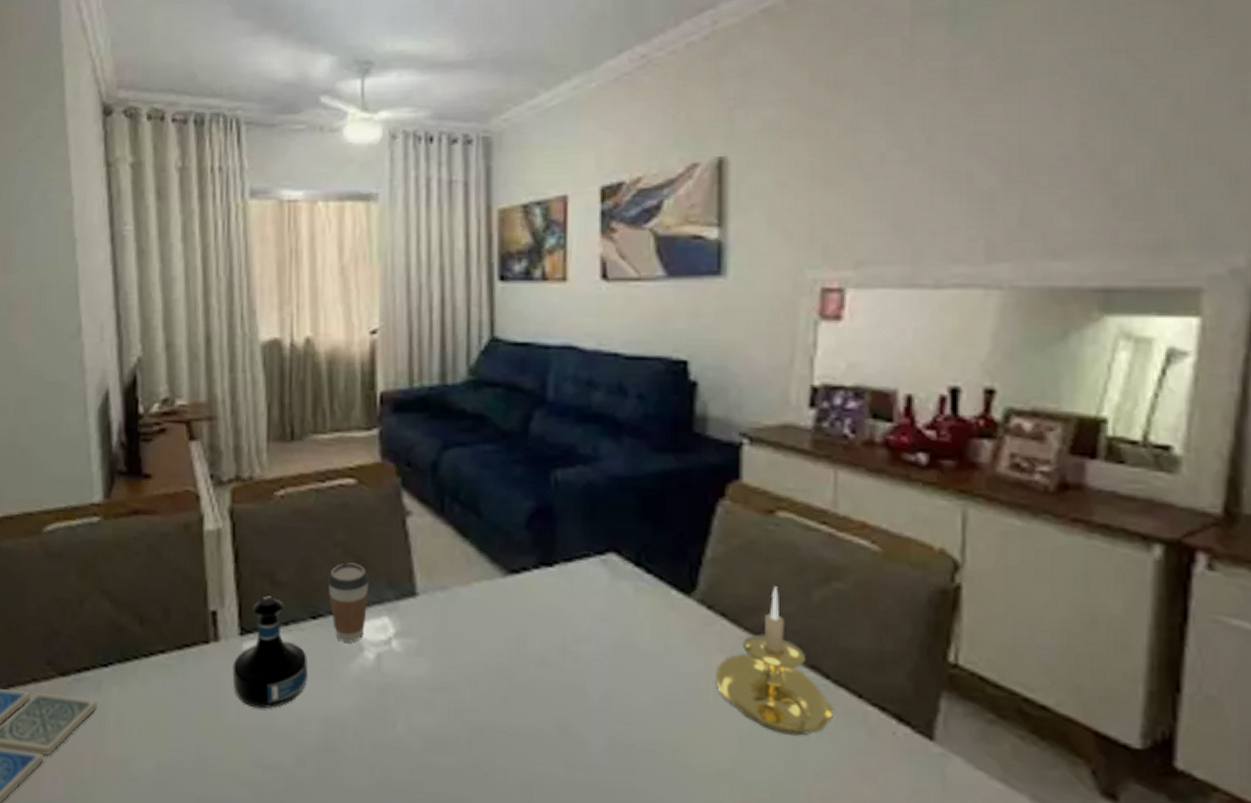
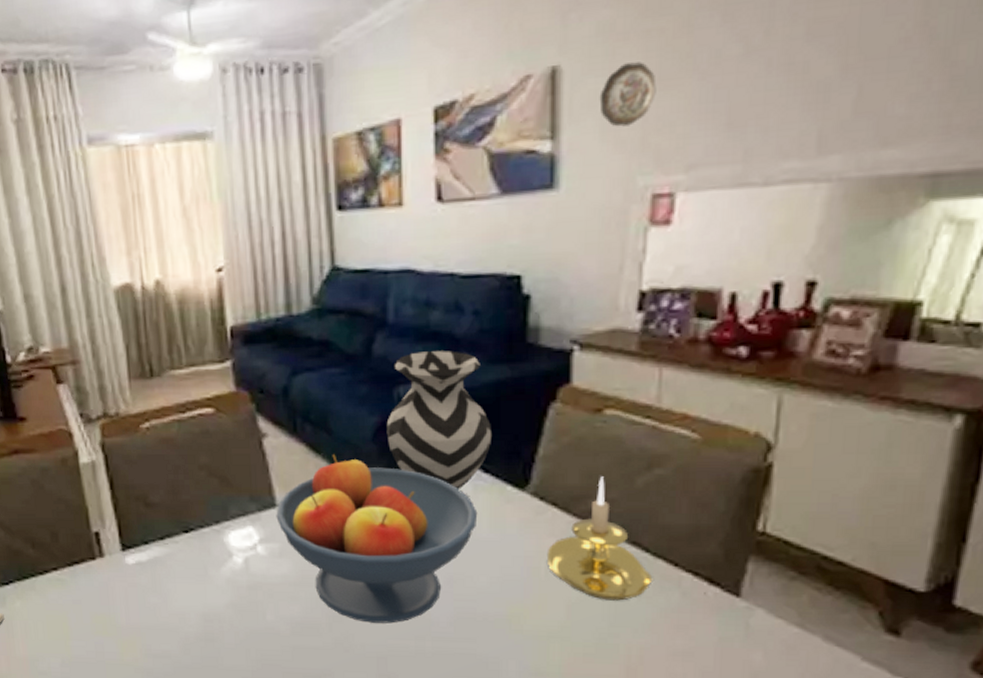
tequila bottle: present [232,596,308,709] -> none [118,516,185,610]
coffee cup: present [327,562,369,643] -> none [195,482,234,550]
fruit bowl: none [415,540,639,745] -> present [276,454,478,624]
vase: none [541,433,655,590] -> present [386,351,491,489]
decorative plate: none [766,159,823,220] -> present [599,62,657,127]

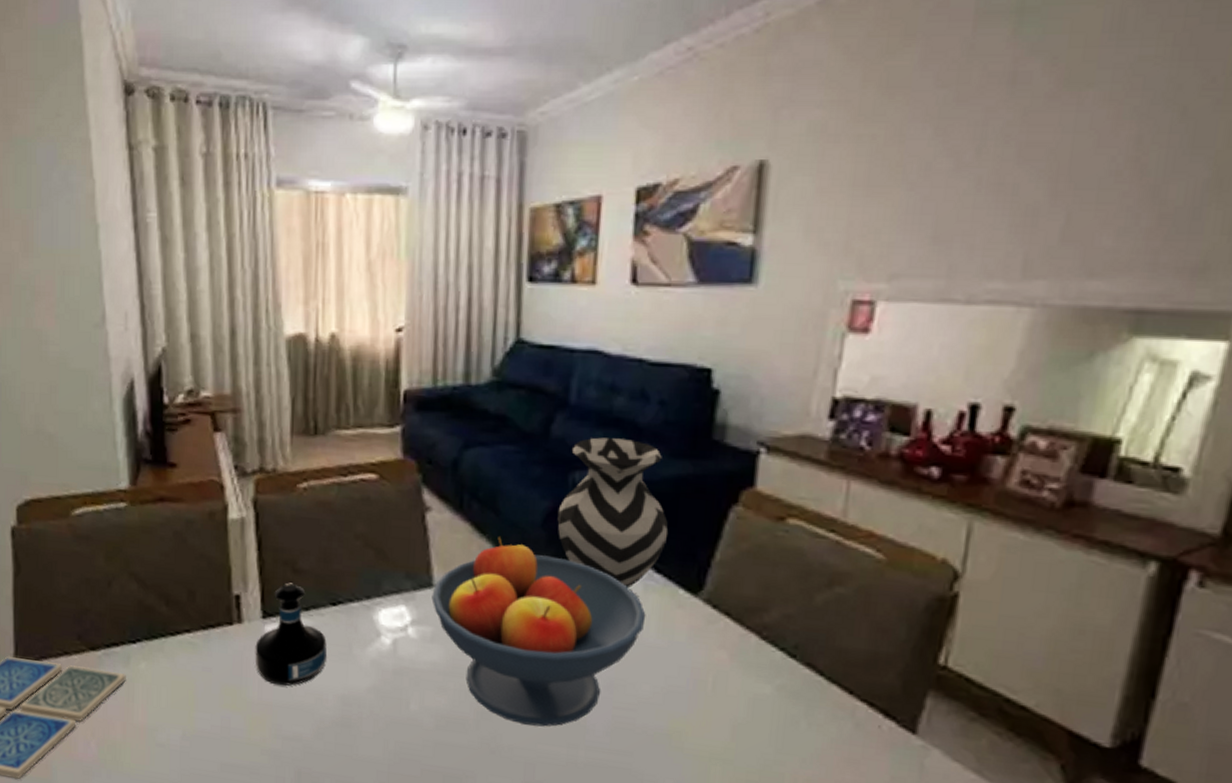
tequila bottle: none [118,516,185,610] -> present [255,582,327,686]
candle holder: present [548,476,653,601] -> none [716,589,826,726]
decorative plate: present [599,62,657,127] -> none [805,165,864,229]

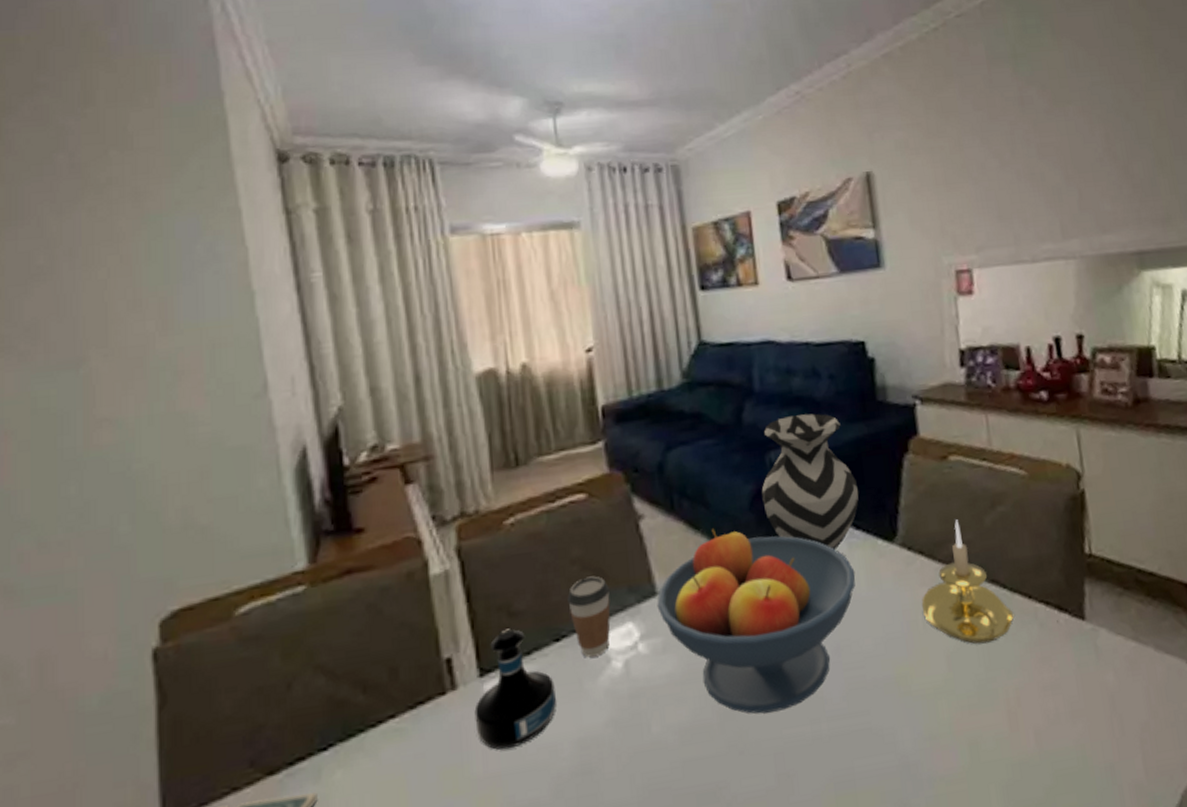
coffee cup: none [347,554,388,629] -> present [567,576,611,658]
candle holder: none [716,589,826,726] -> present [922,519,1014,644]

